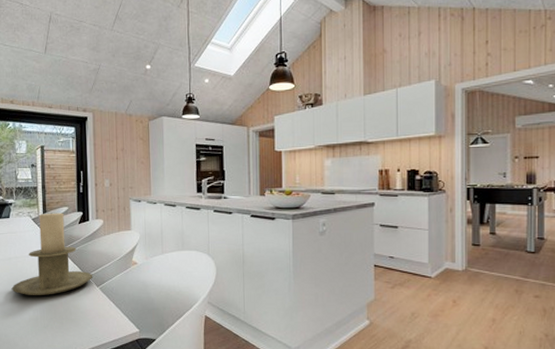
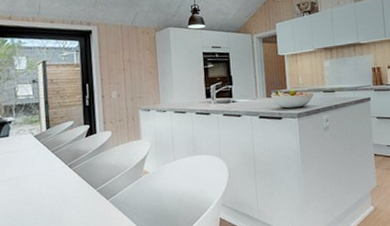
candle holder: present [11,213,93,296] -> none [12,127,103,217]

